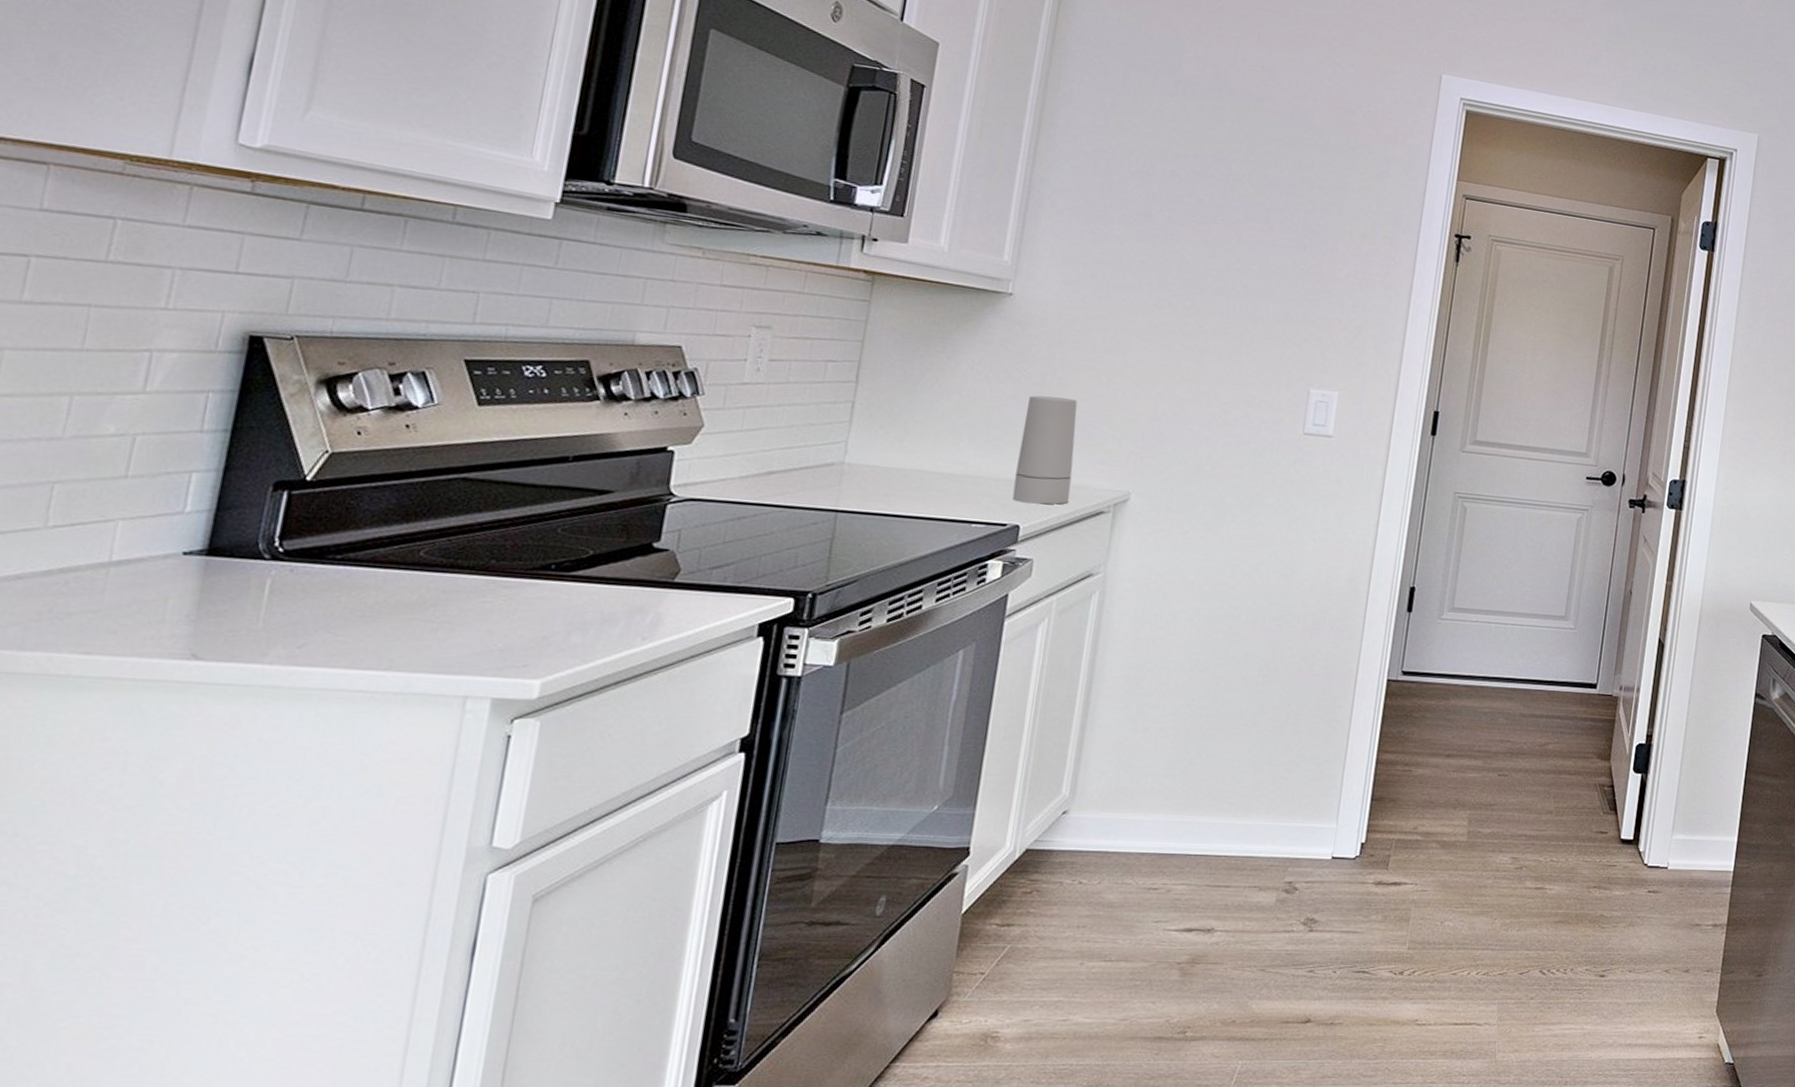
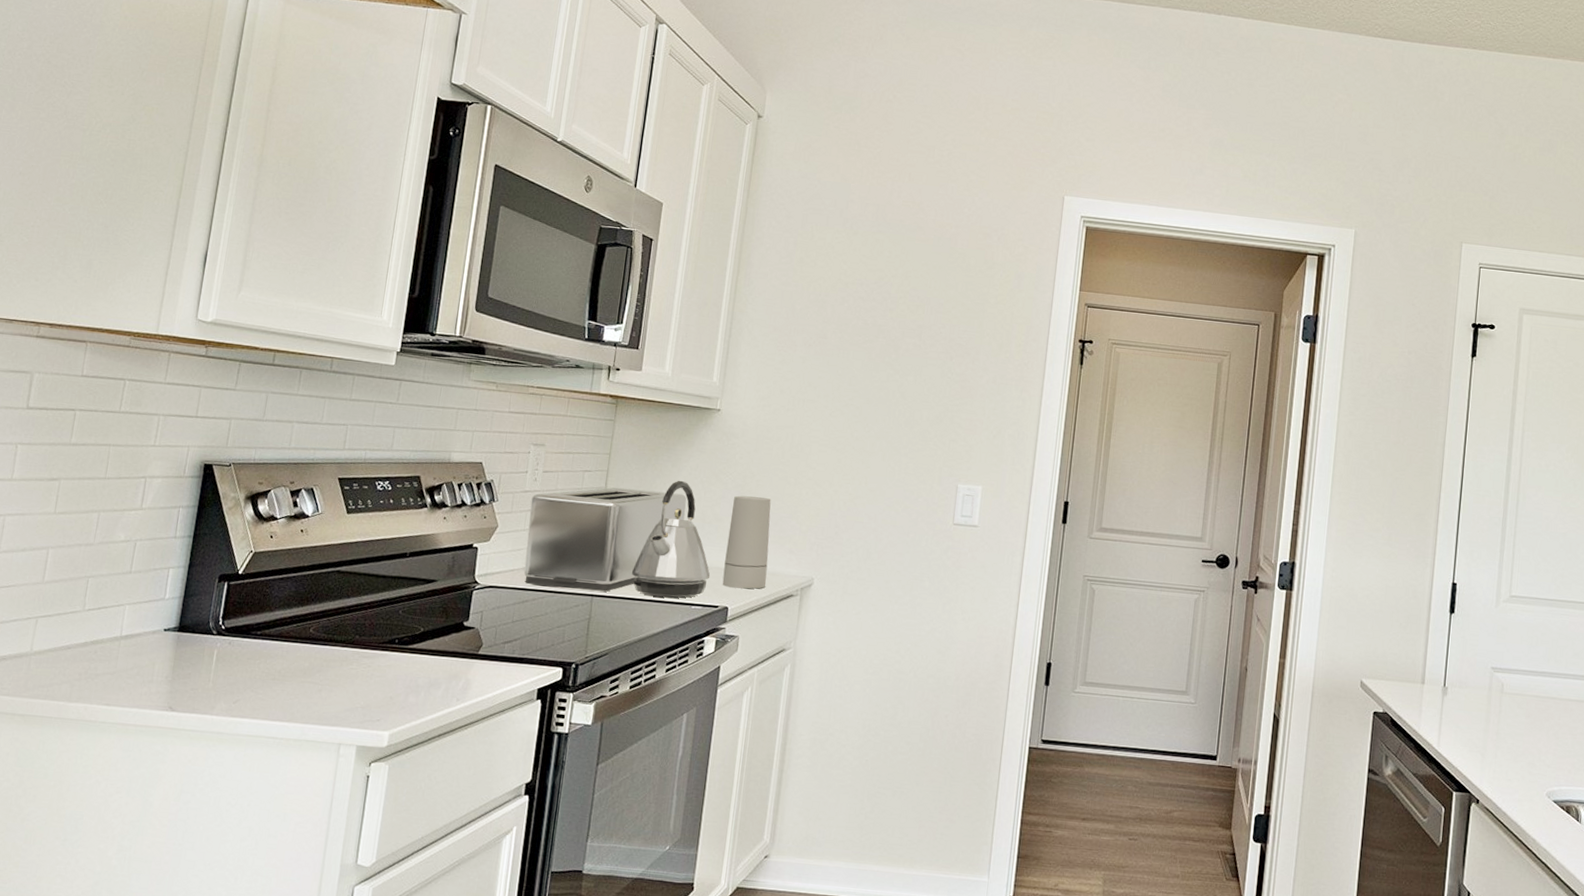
toaster: none [740,381,967,507] -> present [523,487,687,592]
kettle: none [891,375,997,515] -> present [632,480,710,598]

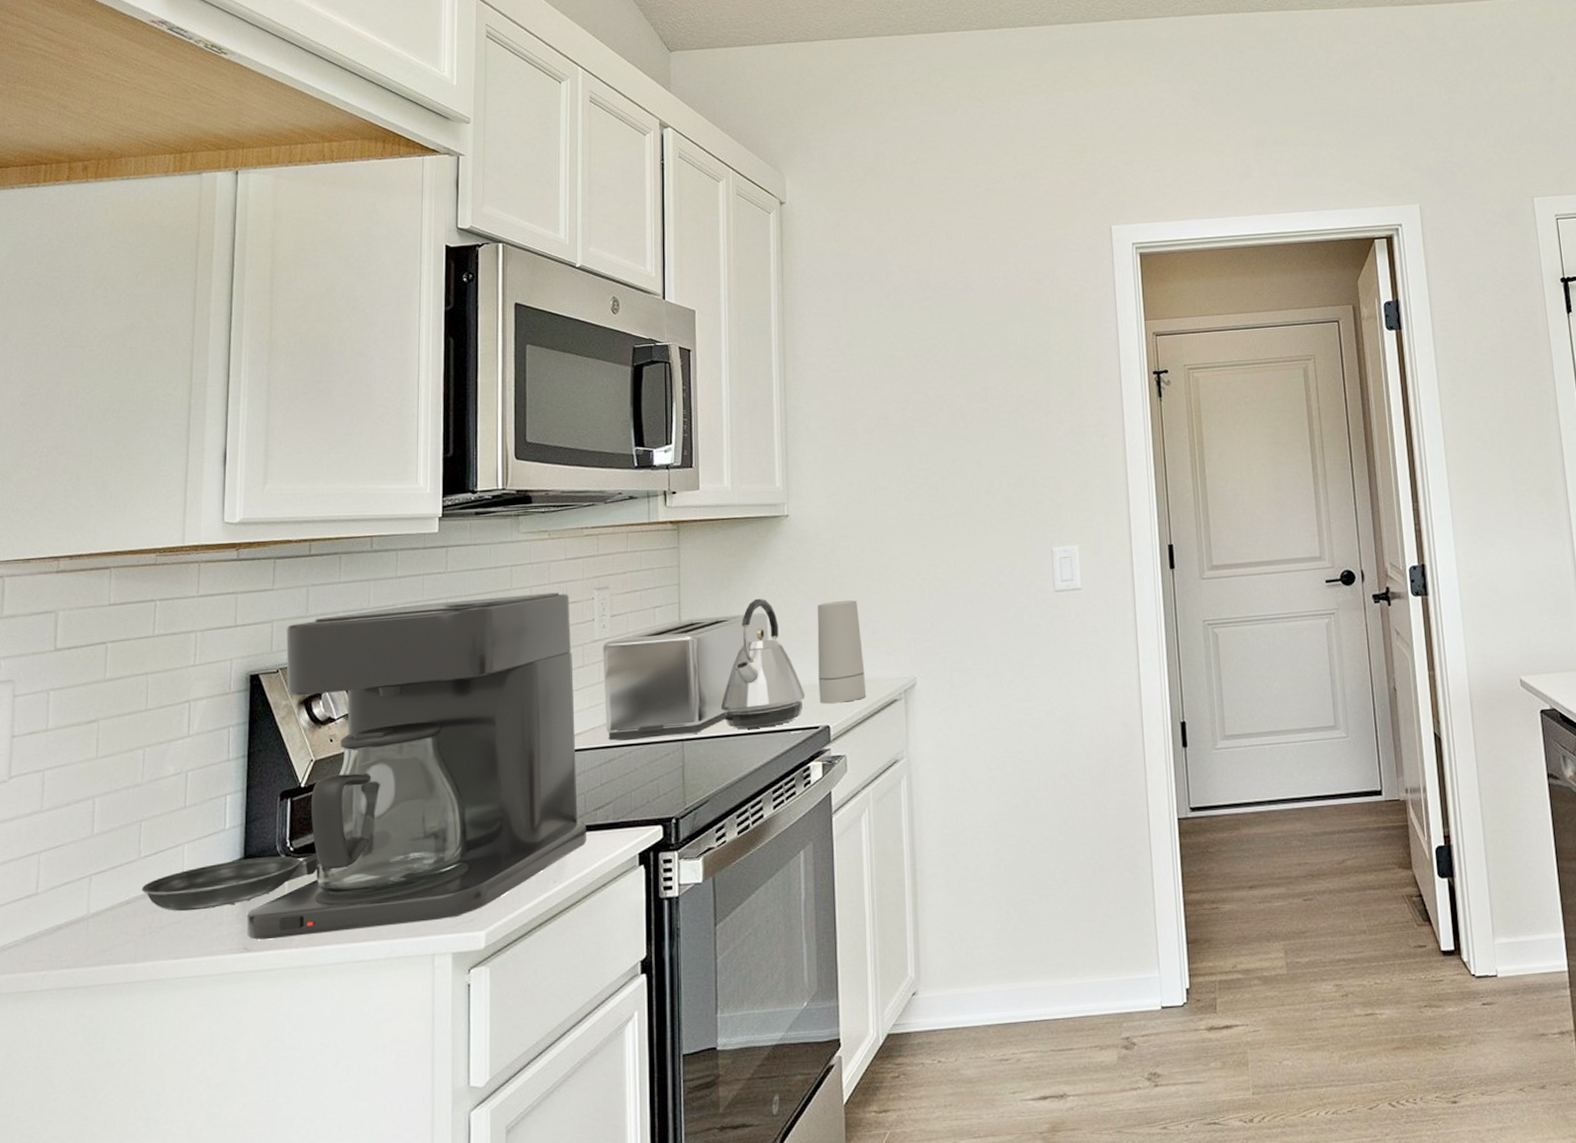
frying pan: none [82,627,246,667] -> present [141,853,318,912]
coffee maker: none [173,423,508,716] -> present [246,592,586,940]

